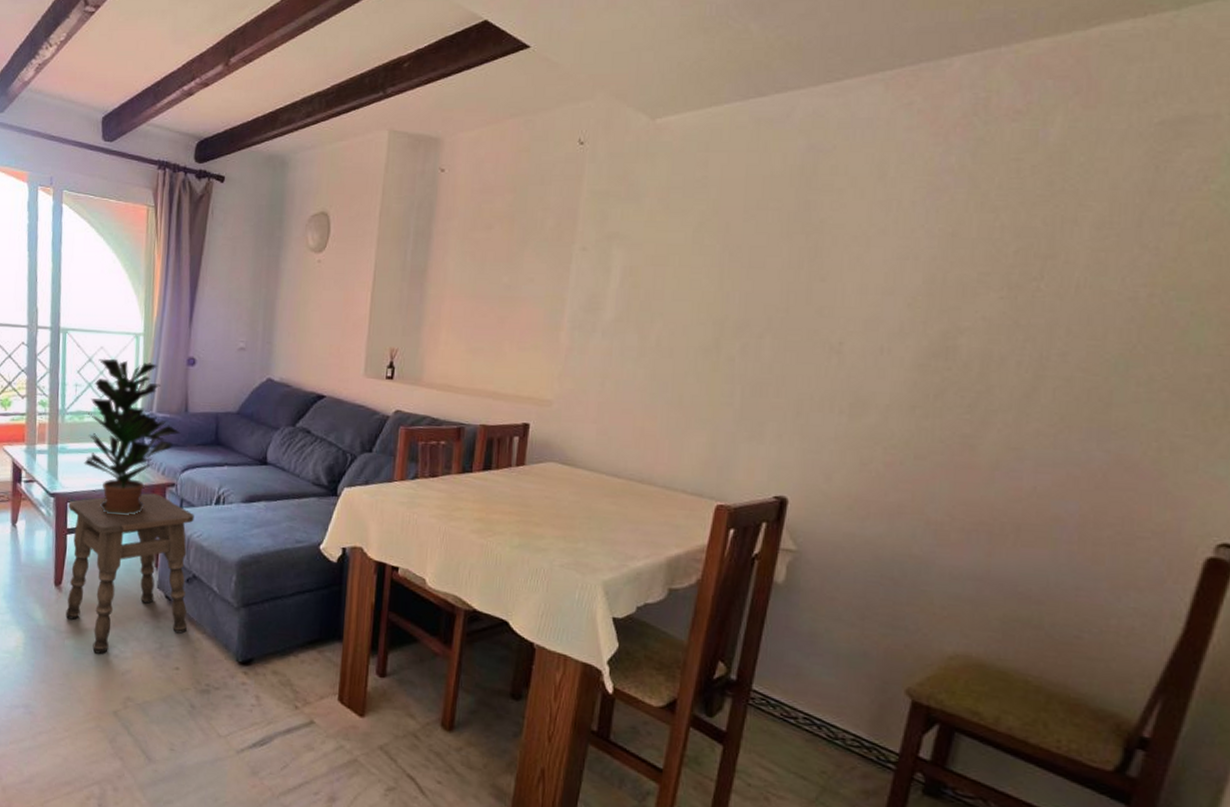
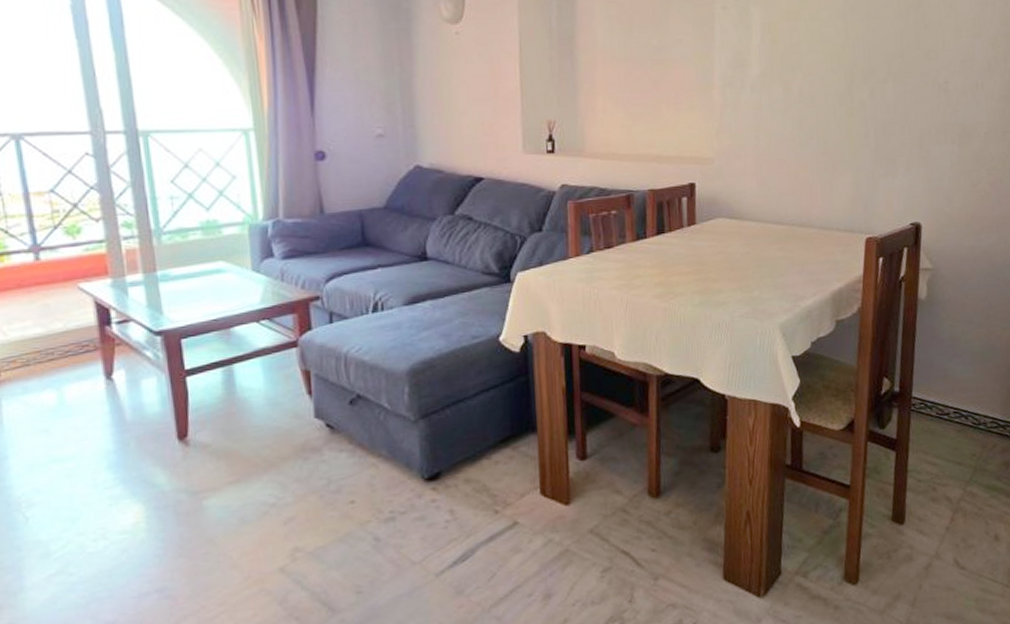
side table: present [65,493,194,654] -> none [183,311,358,508]
potted plant: present [84,358,181,516] -> none [190,161,319,345]

